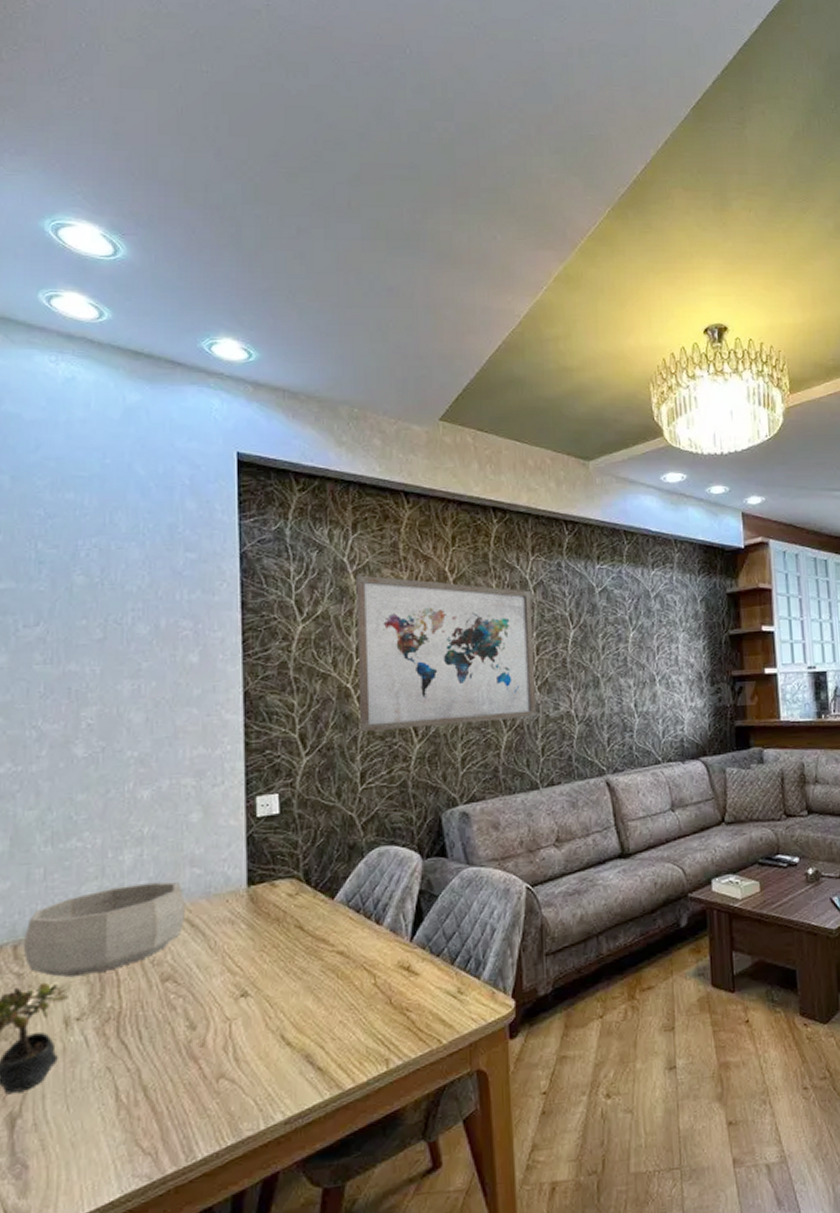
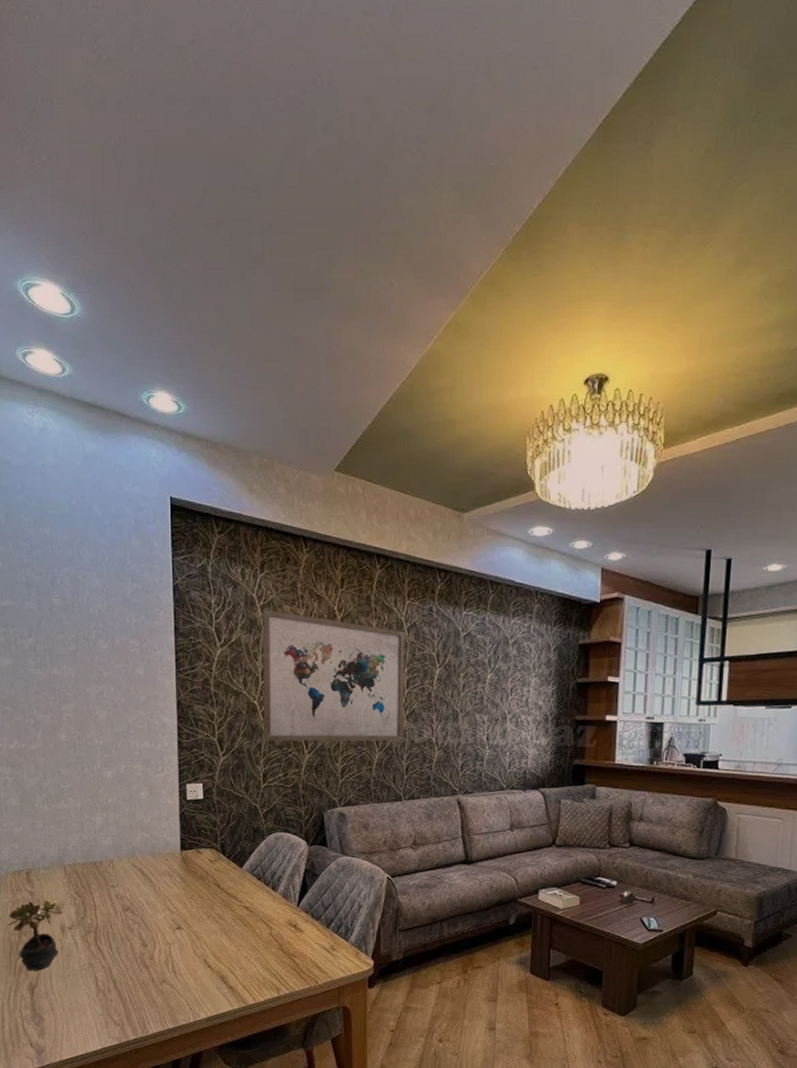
decorative bowl: present [23,881,185,978] -> none [32,839,138,900]

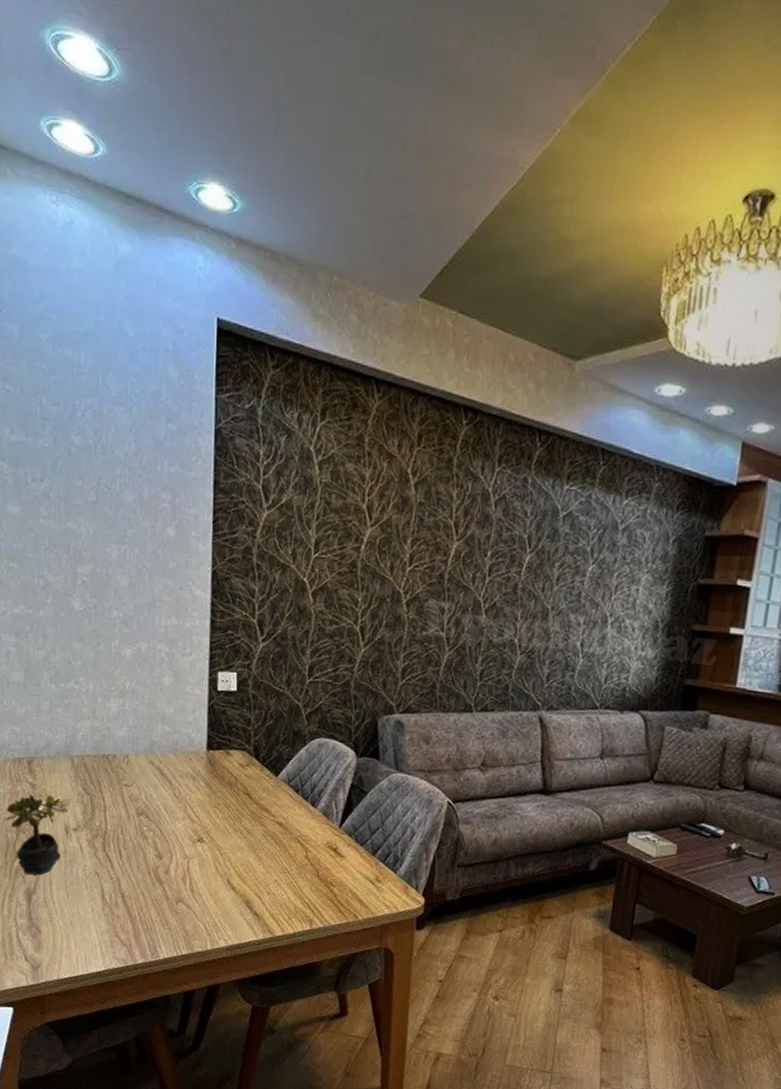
wall art: present [262,609,405,742] -> none [312,466,491,640]

